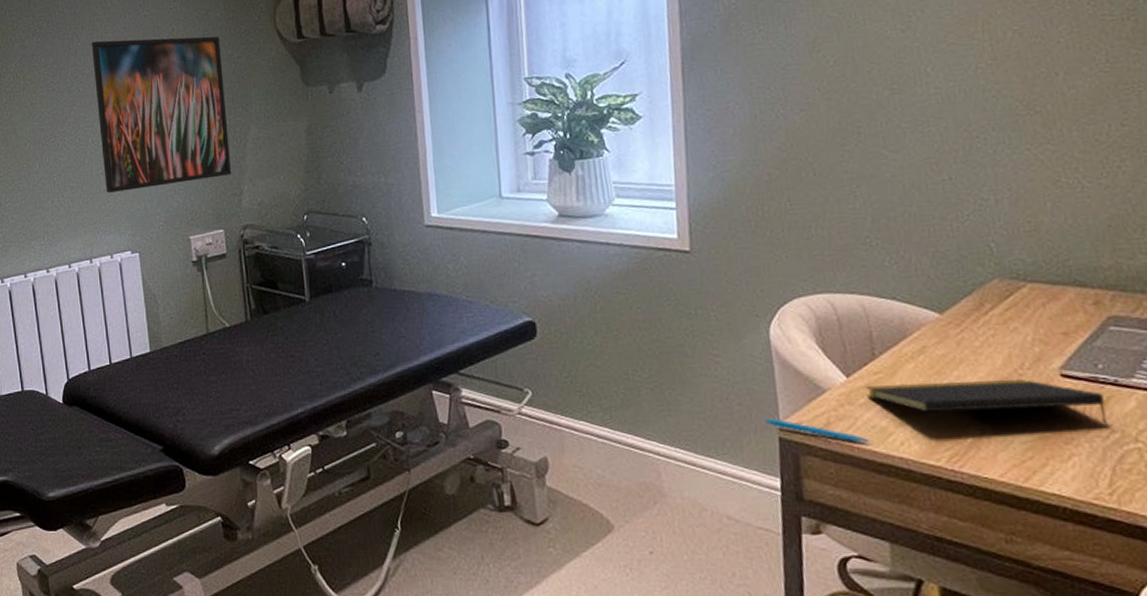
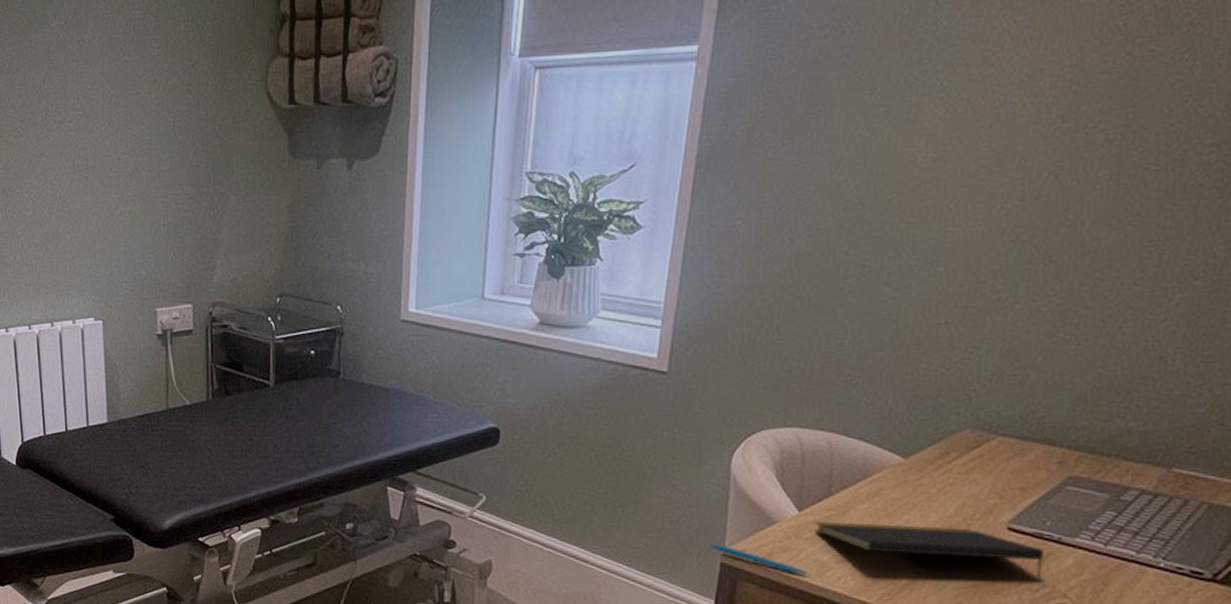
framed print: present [91,36,232,193] -> none [64,85,206,254]

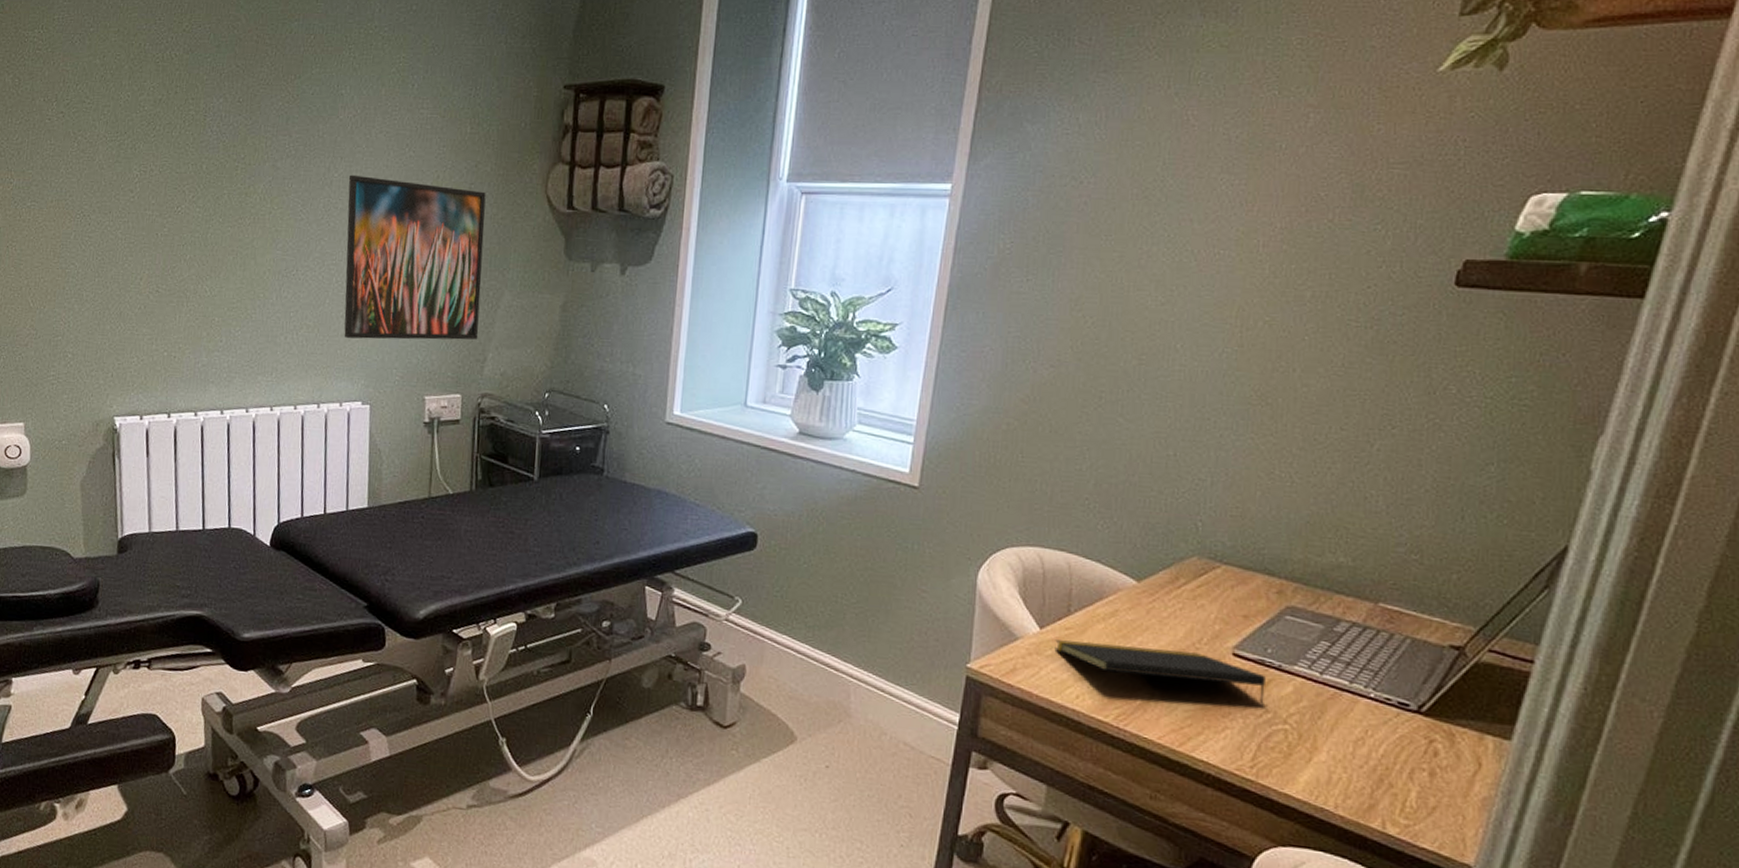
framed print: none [64,85,206,254] -> present [344,174,486,340]
pen: present [710,544,810,575] -> none [956,657,1050,692]

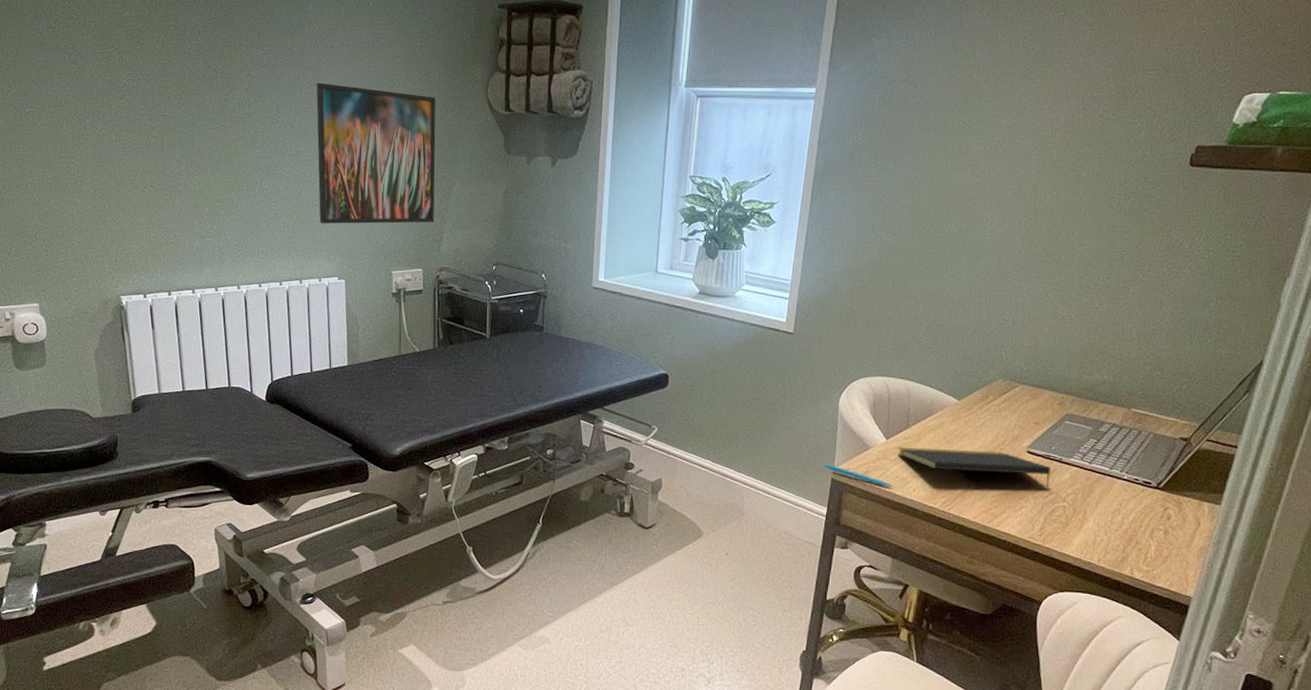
pen: none [956,657,1050,692] -> present [824,464,894,487]

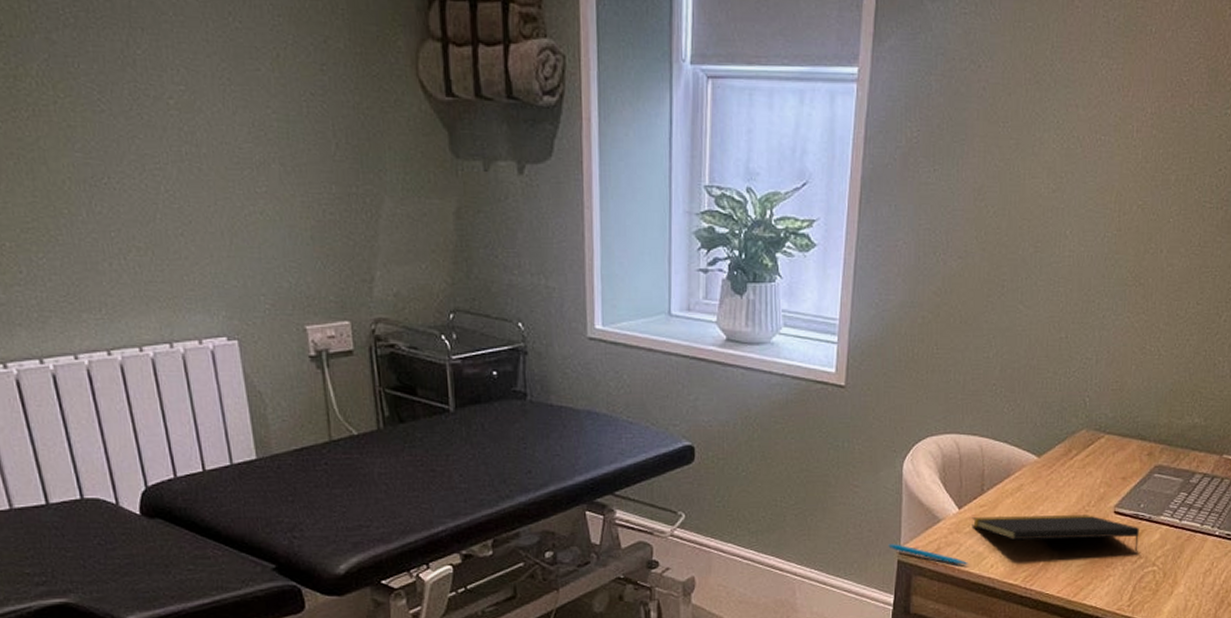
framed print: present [316,82,436,224] -> none [157,51,360,261]

